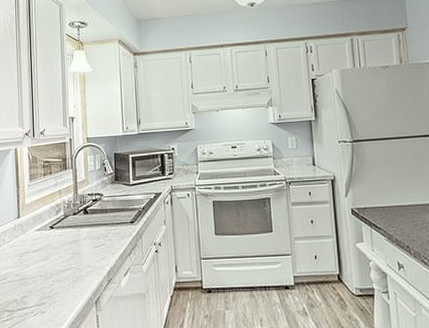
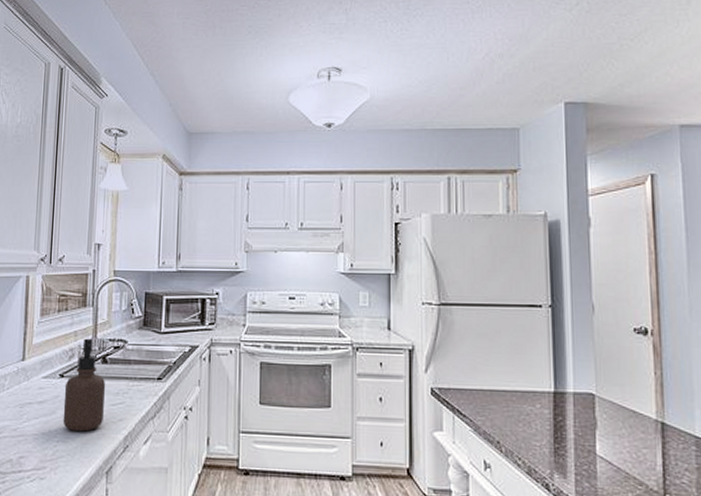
soap dispenser: none [55,195,89,272] -> present [63,338,106,432]

